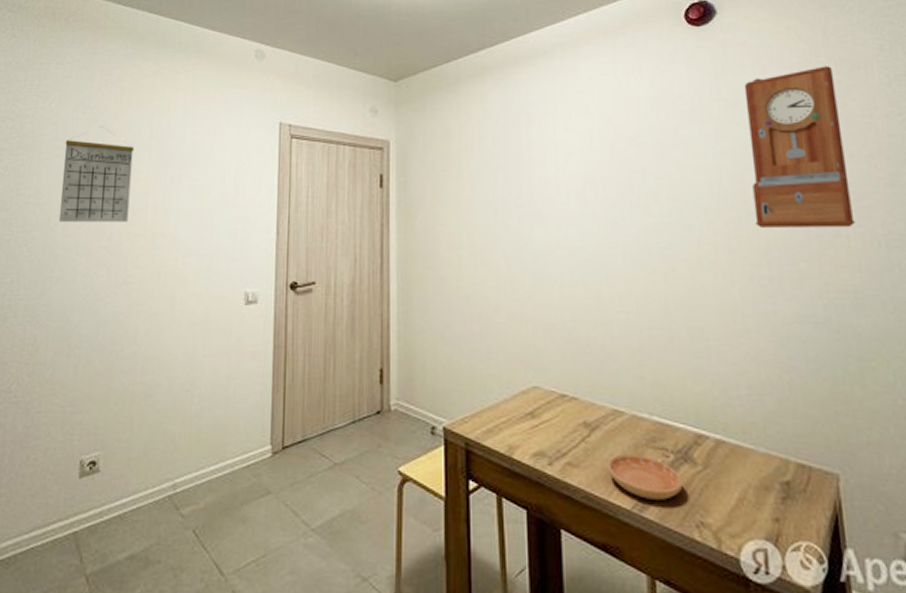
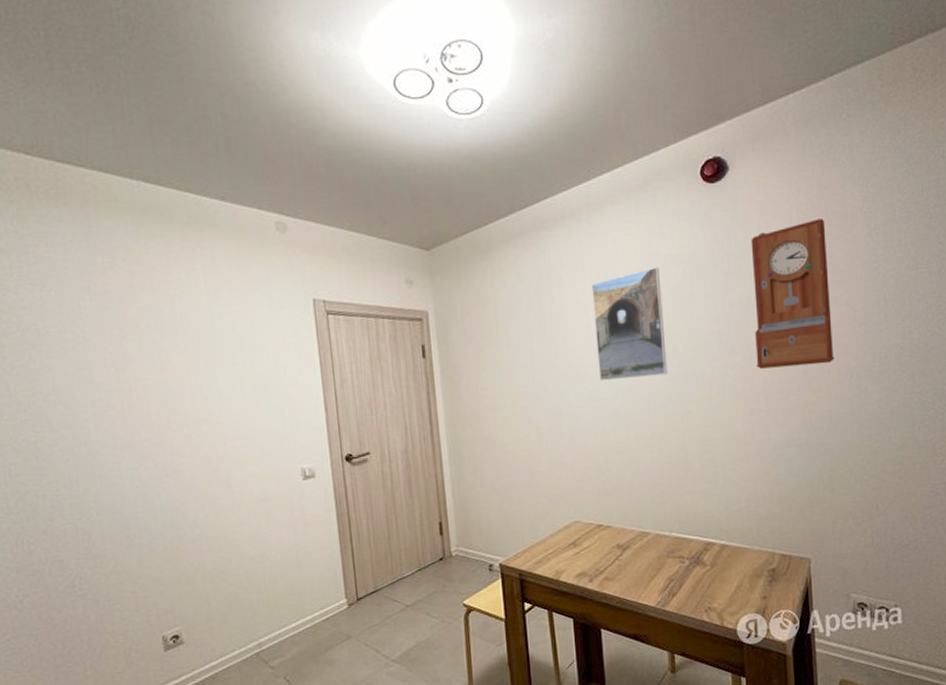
calendar: present [58,126,135,222] -> none [76,313,166,418]
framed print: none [562,108,648,227] -> present [591,266,668,382]
saucer: present [607,454,683,500] -> none [636,564,696,597]

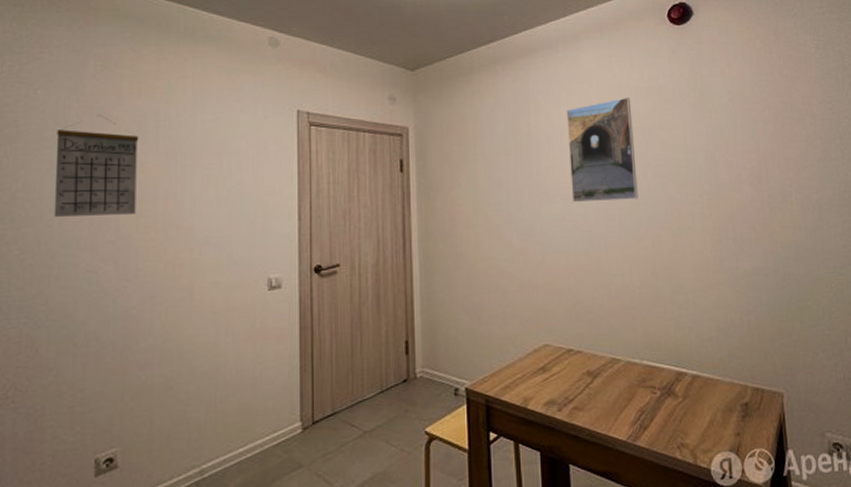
calendar: none [76,313,166,418] -> present [53,114,139,217]
time clock: present [751,219,835,369] -> none [715,62,797,198]

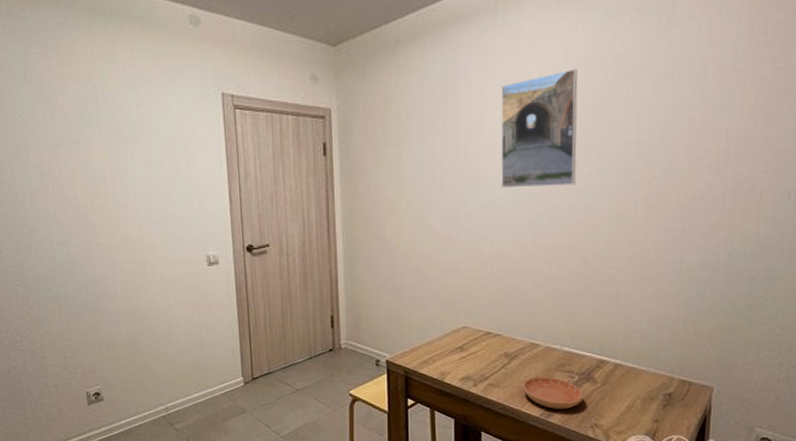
calendar: present [53,114,139,217] -> none [15,101,90,196]
saucer: none [607,394,667,430] -> present [522,377,584,409]

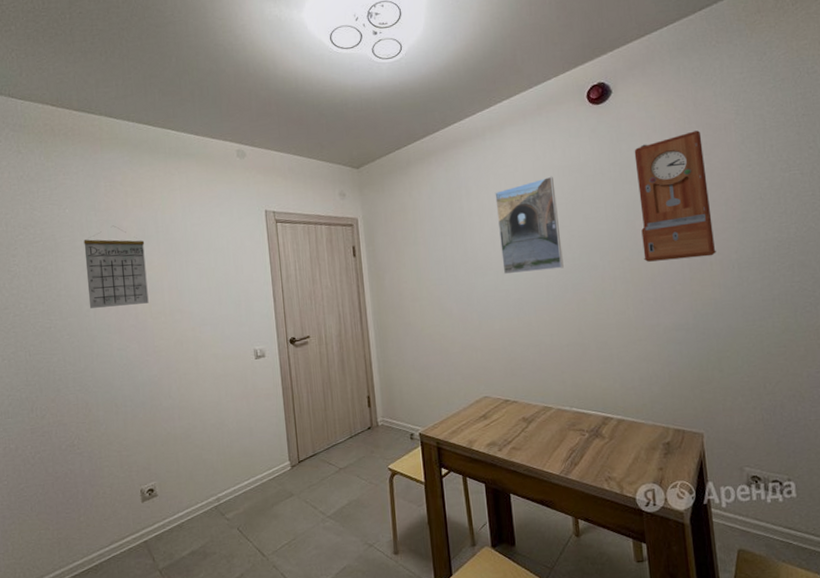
calendar: none [15,101,90,196] -> present [83,225,149,308]
saucer: present [522,377,584,409] -> none [541,436,596,466]
time clock: none [677,16,781,184] -> present [634,130,716,262]

